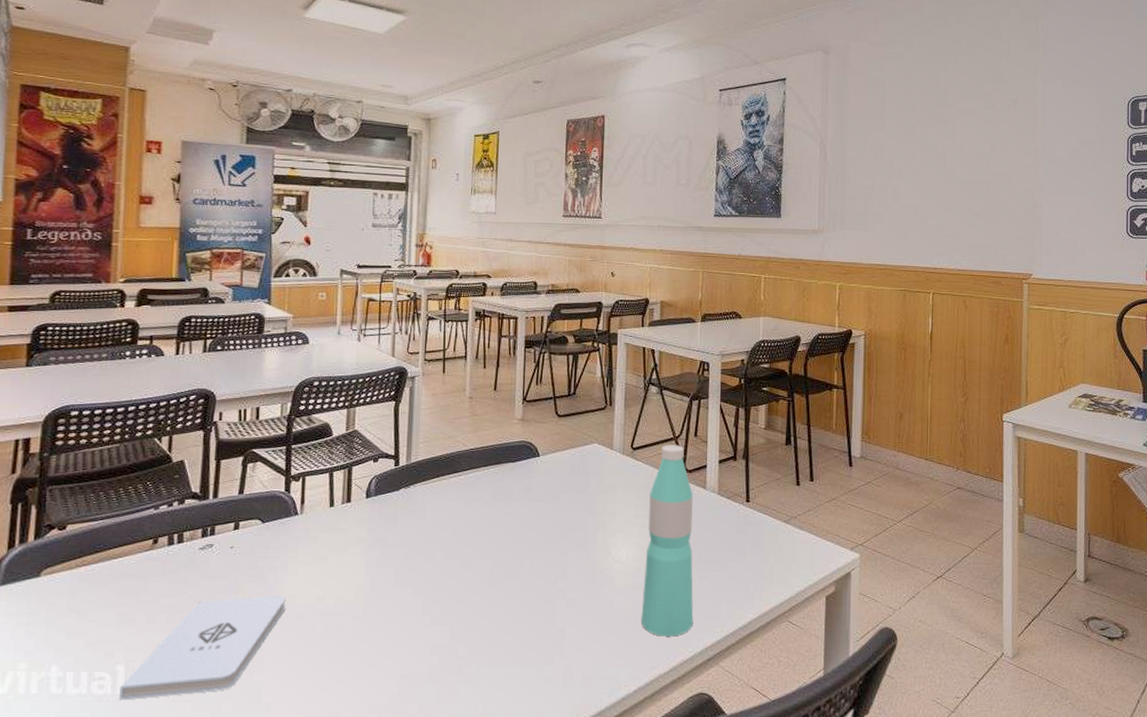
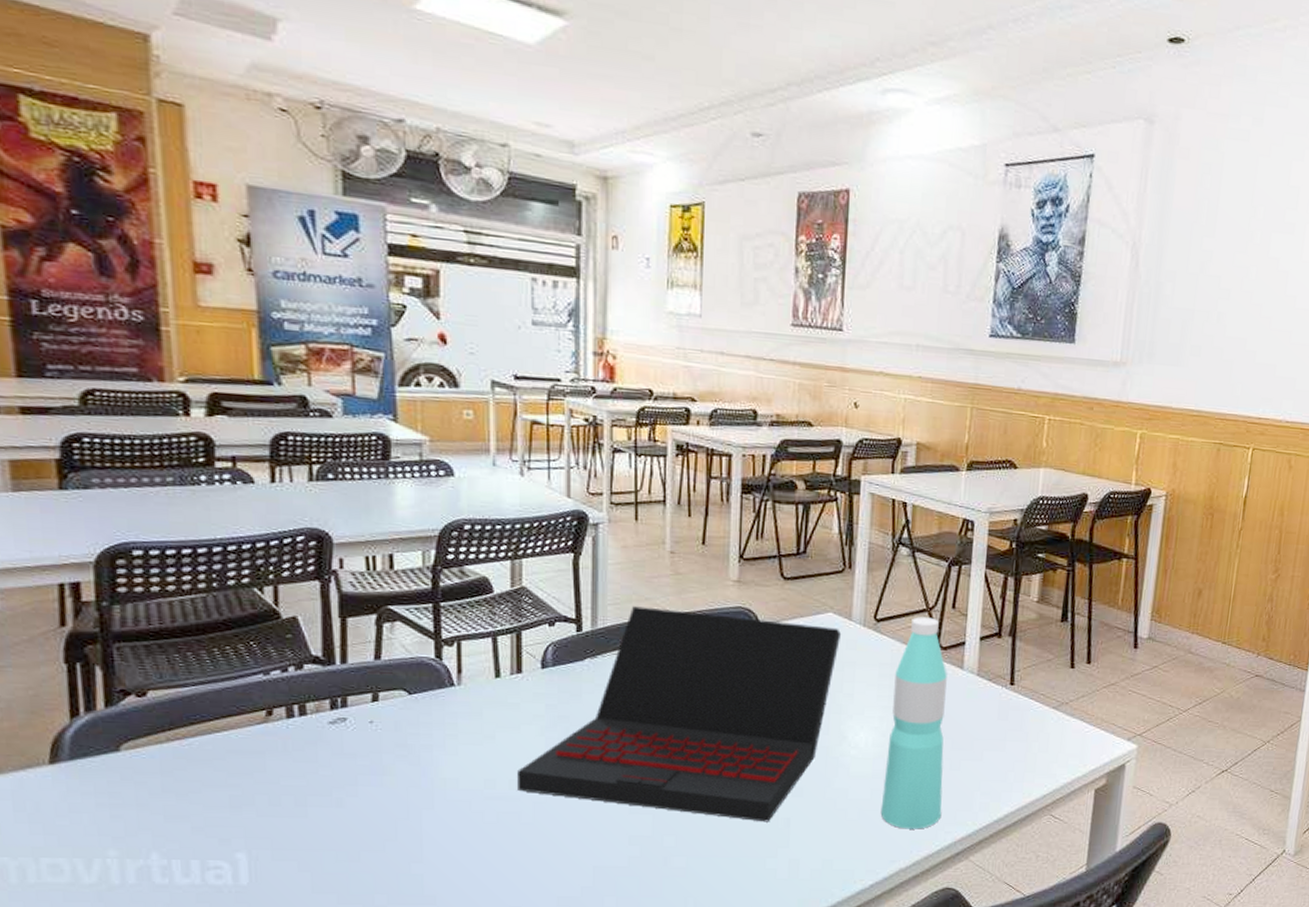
notepad: present [119,595,286,701] -> none [243,777,447,892]
laptop: none [342,443,605,632] -> present [517,606,842,822]

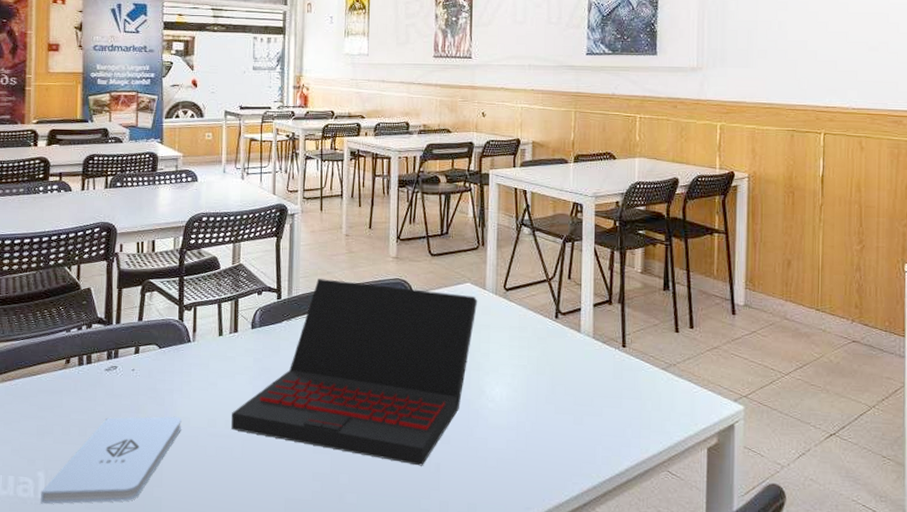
notepad: none [243,777,447,892] -> present [40,416,182,504]
water bottle: present [880,617,947,829] -> none [515,286,569,479]

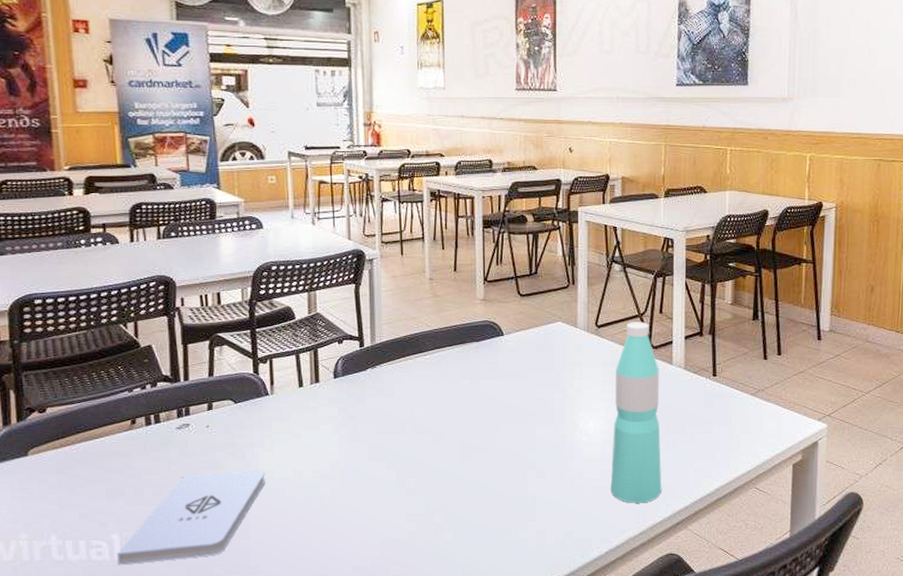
laptop: present [231,279,478,466] -> none [319,324,570,500]
water bottle: none [515,286,569,479] -> present [610,322,662,503]

